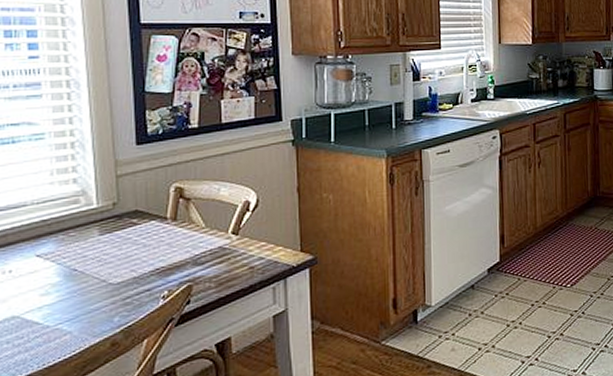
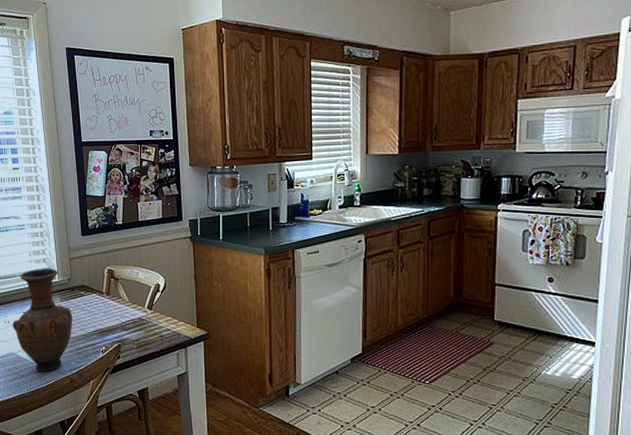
vase: none [17,191,119,338] -> present [13,269,73,372]

